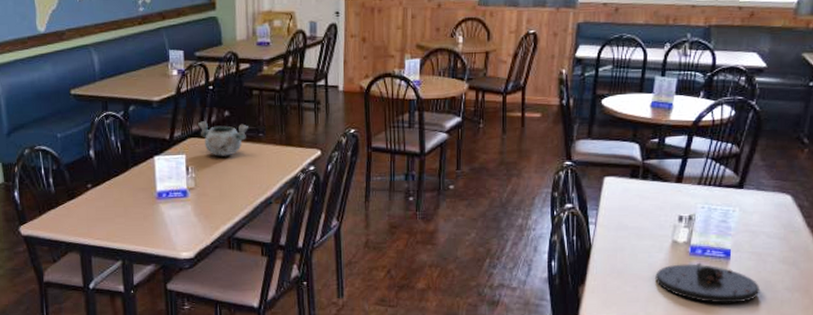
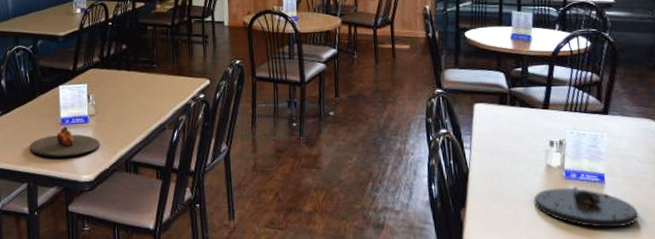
plate: none [123,200,201,233] -> present [30,126,101,157]
bowl: present [197,121,248,156] -> none [97,54,144,86]

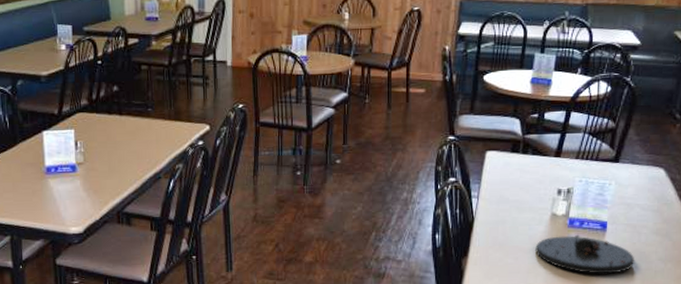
plate: present [30,126,101,157] -> none [12,175,90,208]

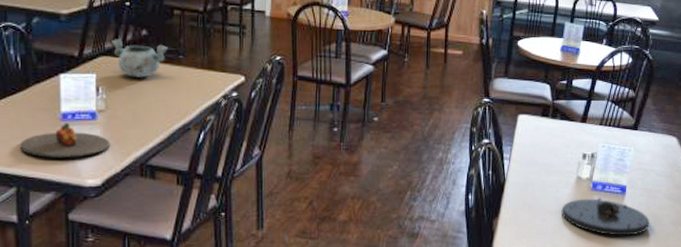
plate: none [12,175,90,208] -> present [20,122,111,158]
bowl: none [85,96,137,131] -> present [110,39,168,78]

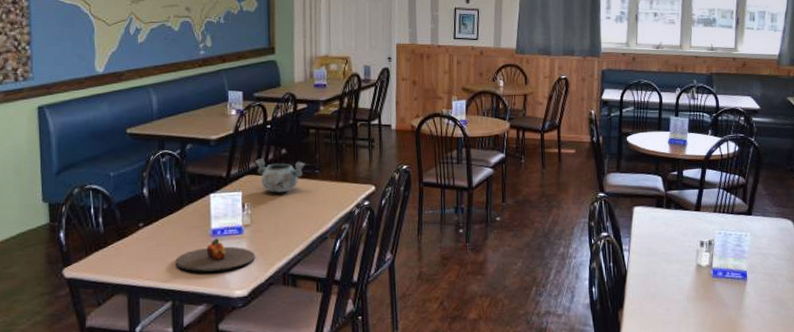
plate: present [561,197,649,236] -> none [685,284,774,322]

